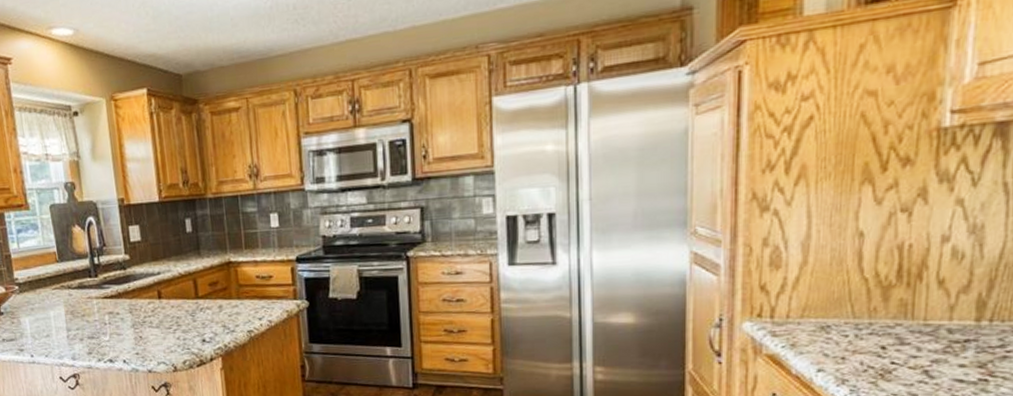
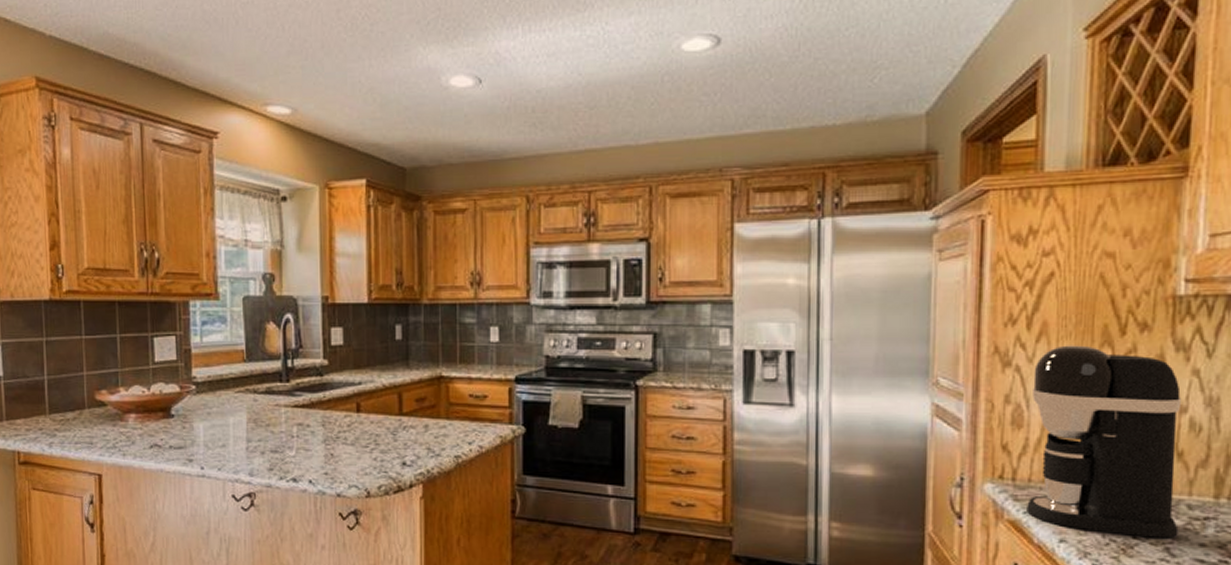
coffee maker: none [785,184,945,363] -> present [1026,345,1182,538]

